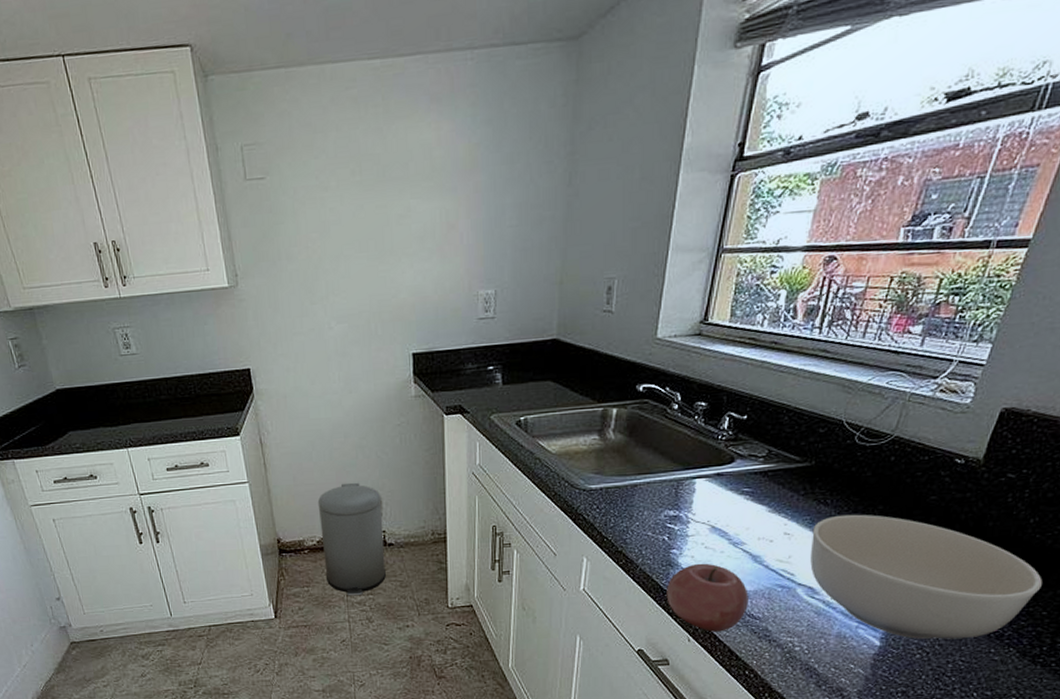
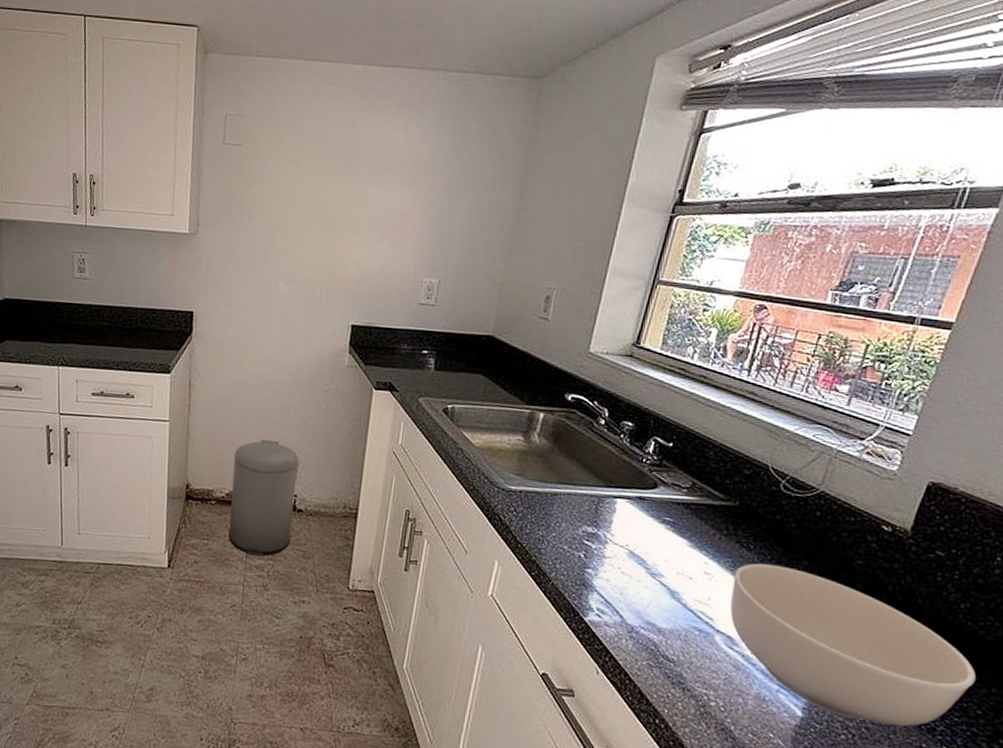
fruit: present [666,563,749,632] -> none [577,588,664,670]

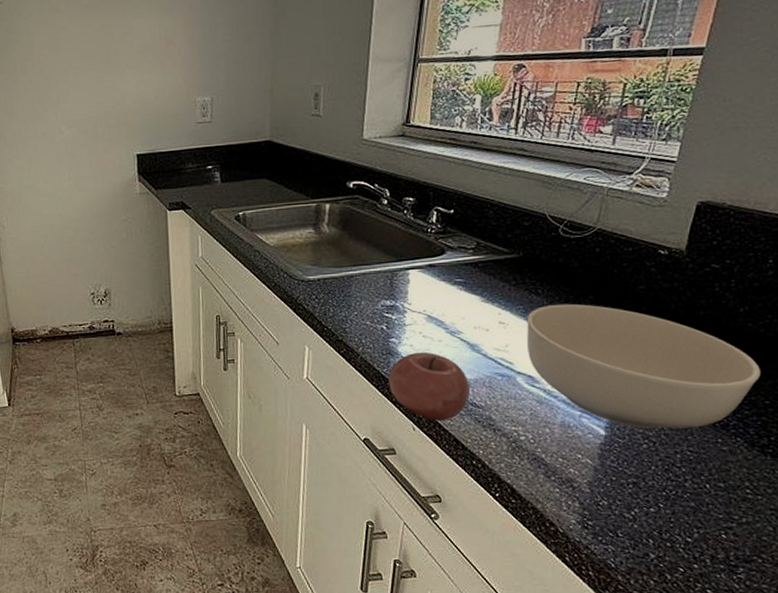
pedal bin: present [228,438,299,560] -> none [49,274,115,384]
fruit: none [577,588,664,670] -> present [388,352,470,421]

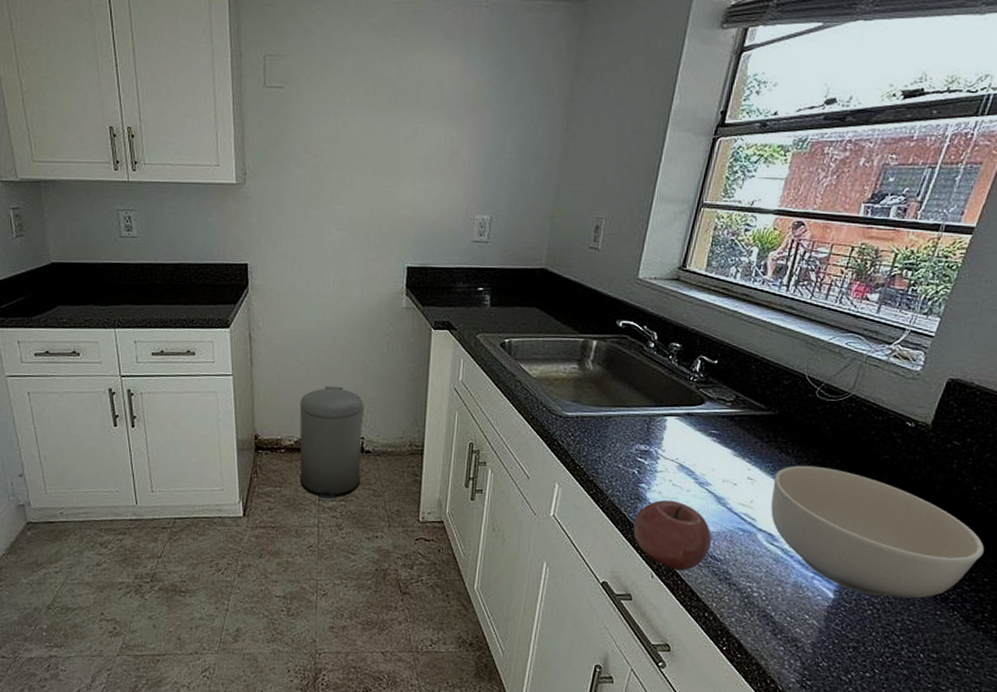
pedal bin: none [49,274,115,384] -> present [299,385,363,501]

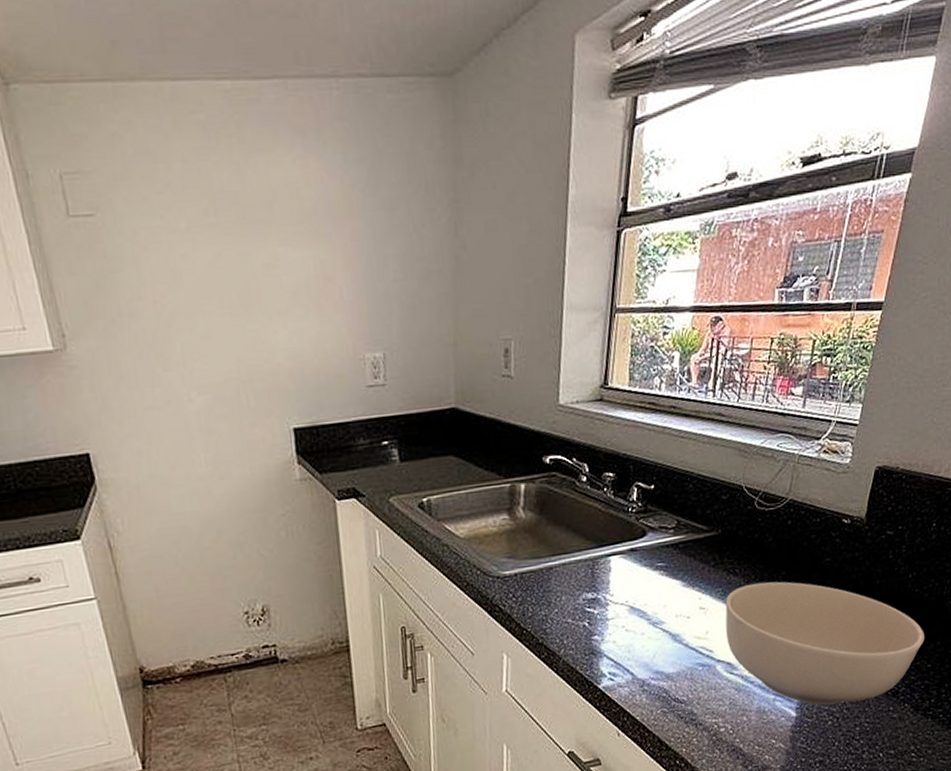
pedal bin: present [299,385,363,501] -> none [188,587,281,730]
fruit: present [633,500,712,571] -> none [591,647,673,723]

